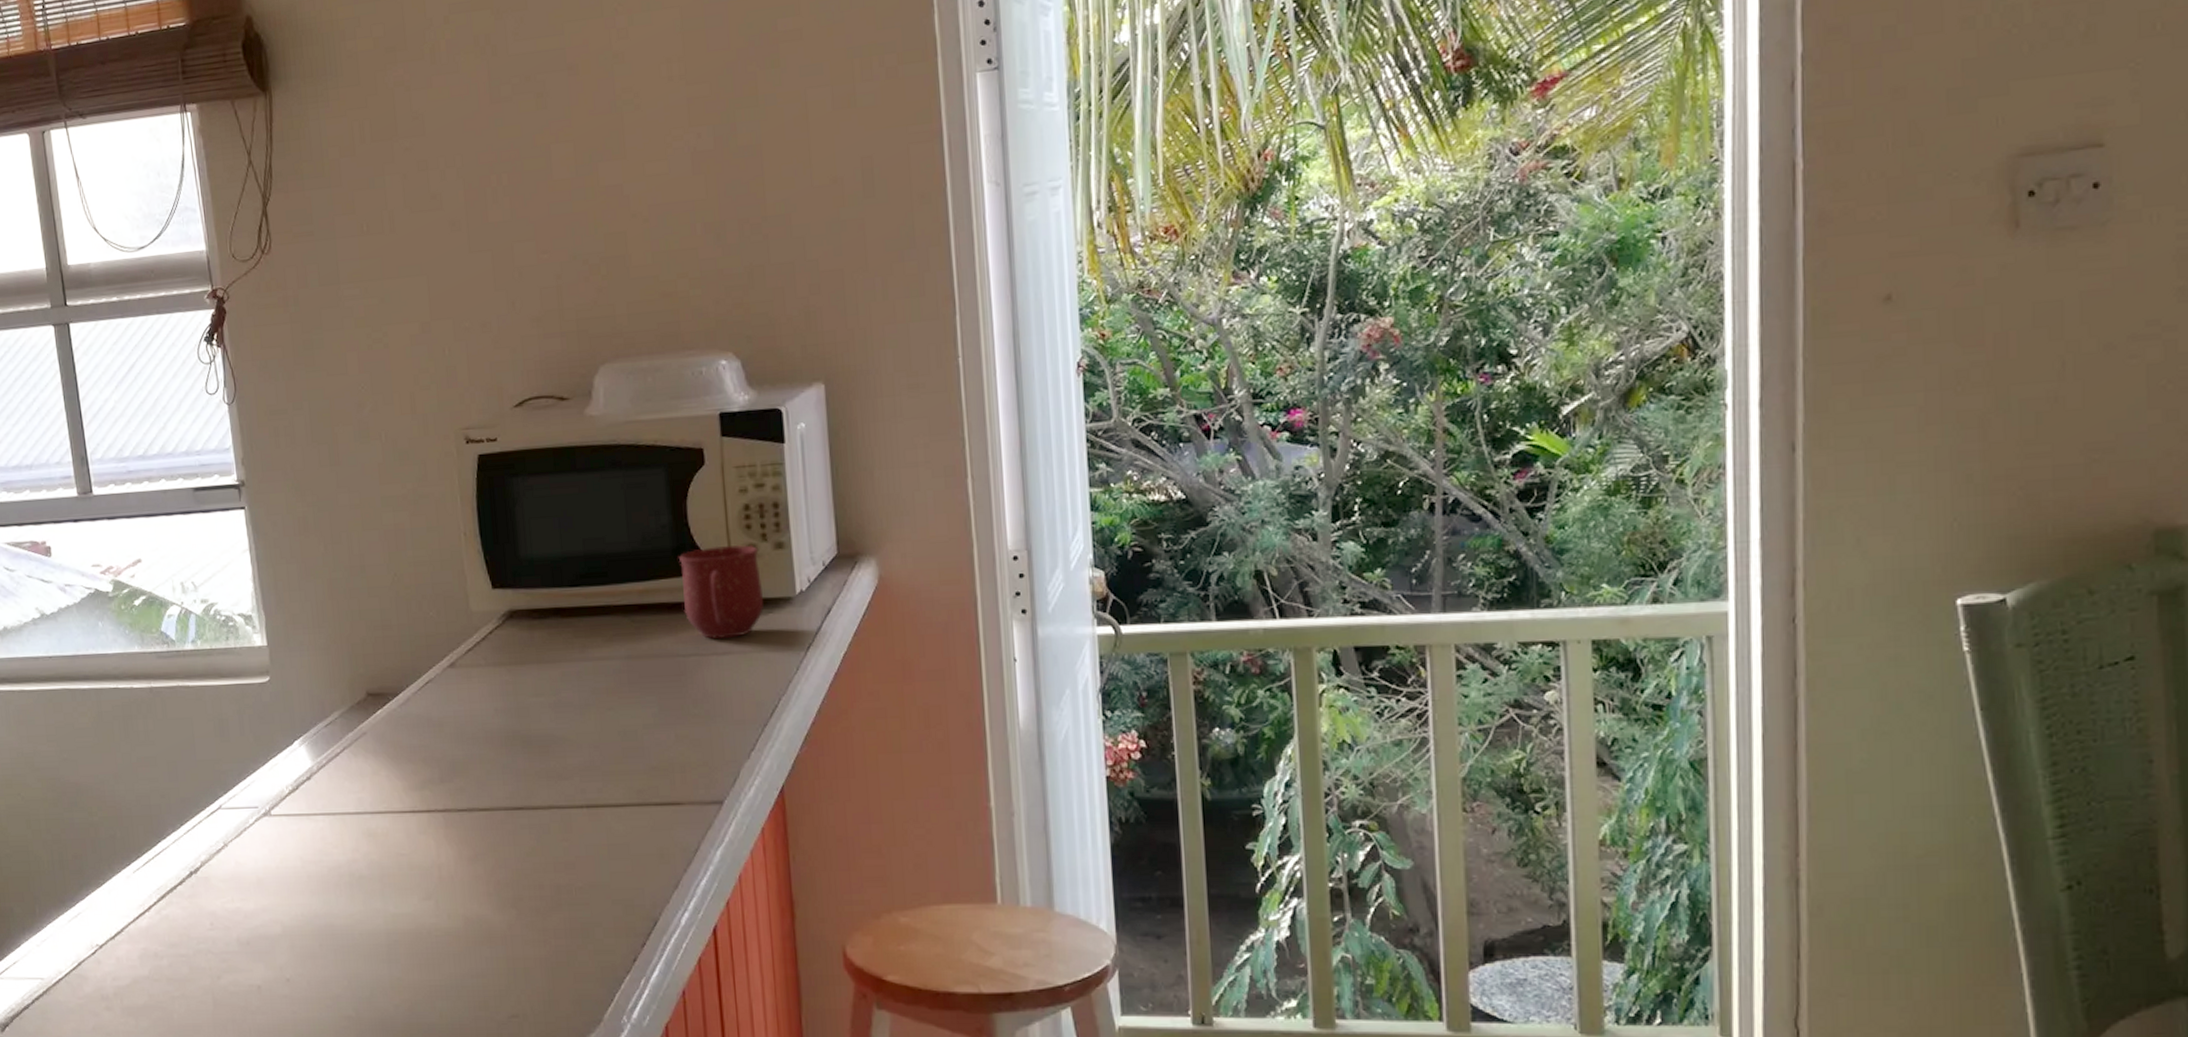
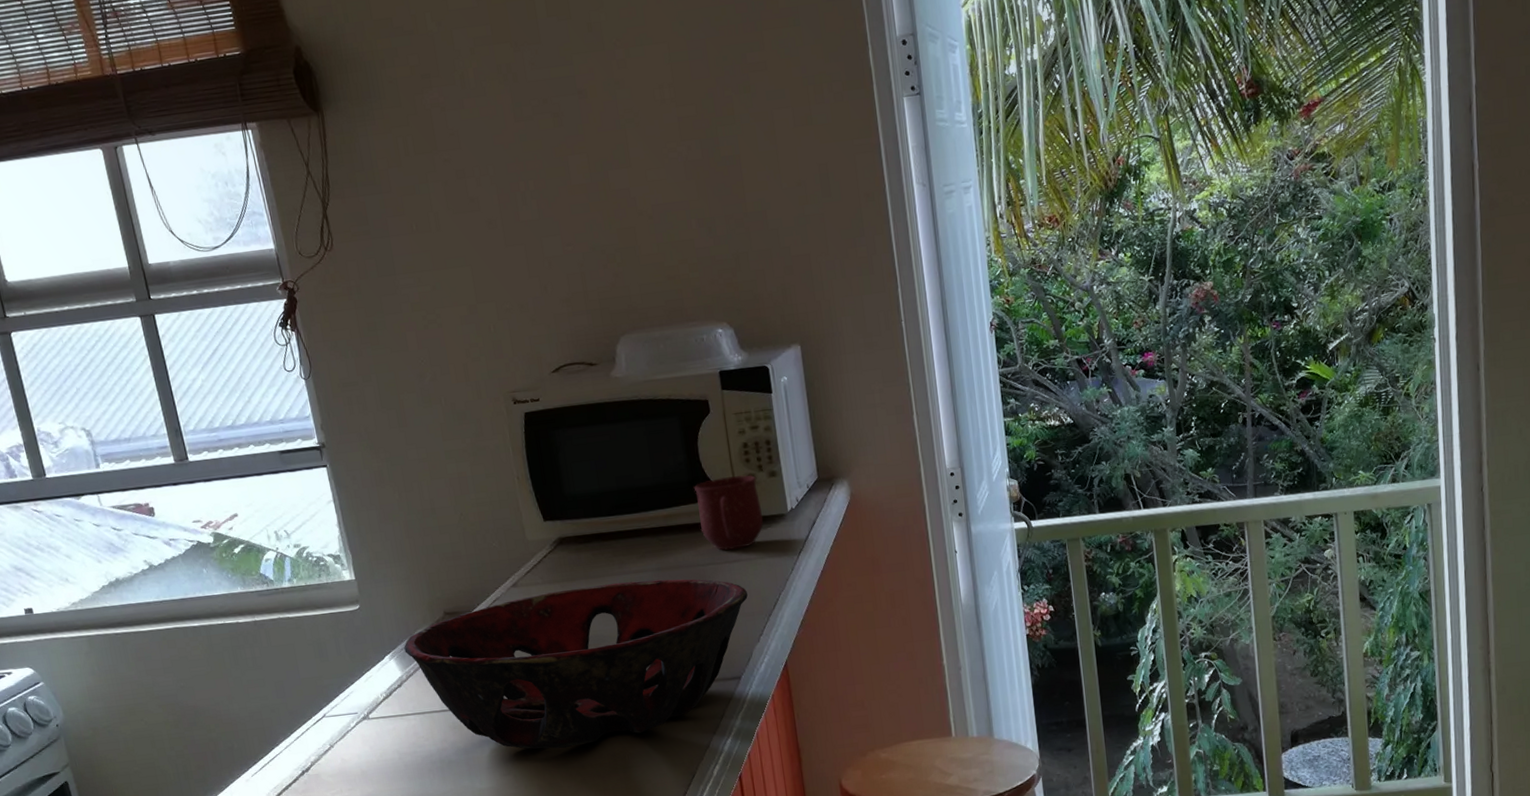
decorative bowl: none [317,670,738,873] -> present [404,579,748,749]

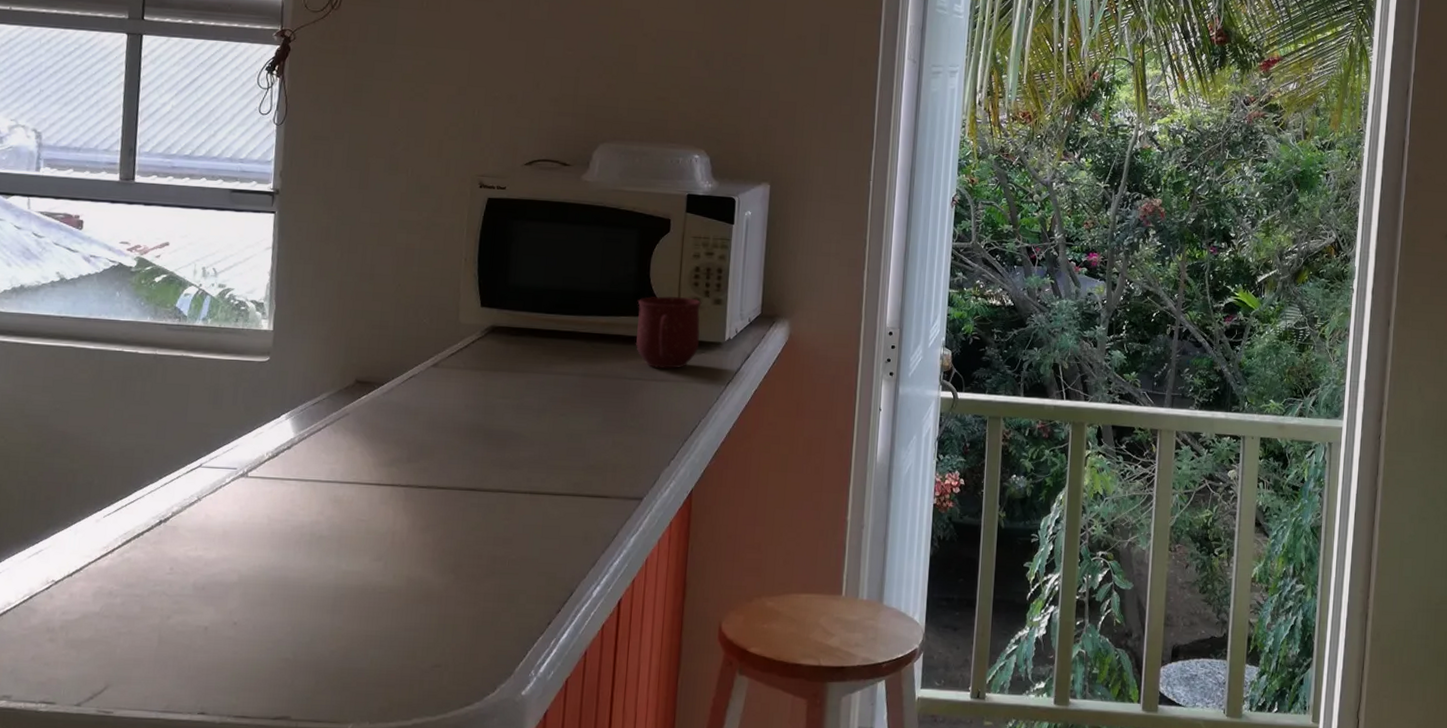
decorative bowl: present [404,579,748,749] -> none [304,379,668,543]

